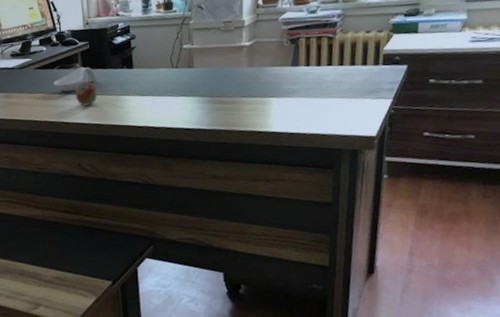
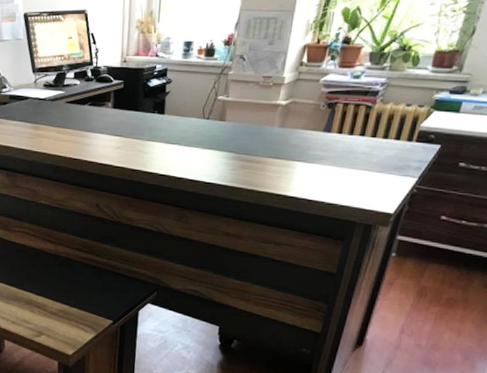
spoon rest: present [53,67,97,92] -> none [82,106,127,130]
fruit: present [74,81,98,106] -> none [102,122,126,147]

